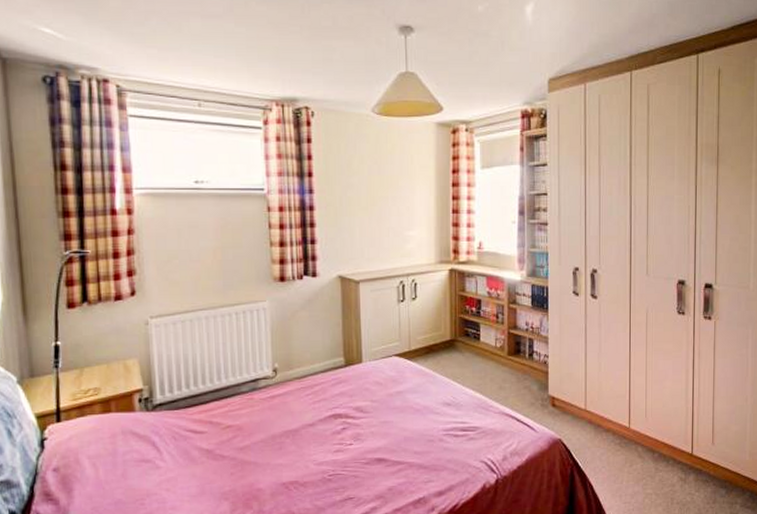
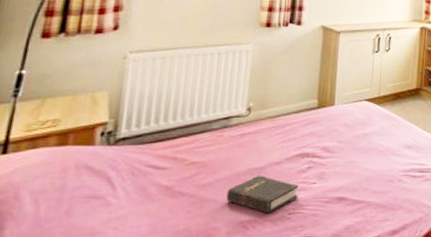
hardback book: none [265,437,336,475] -> present [226,175,299,214]

